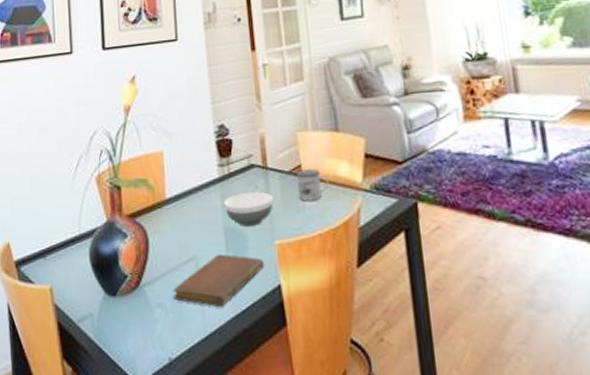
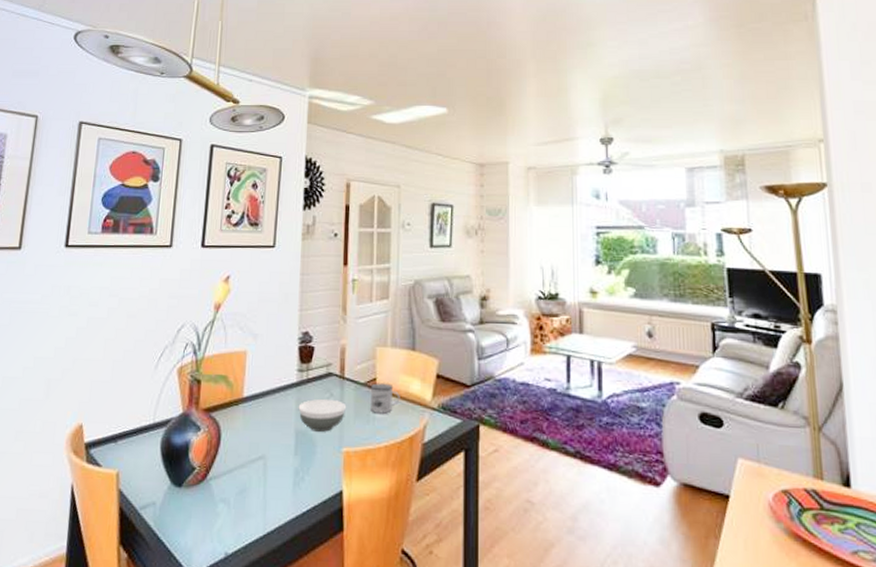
notebook: present [172,254,265,308] -> none [237,455,330,508]

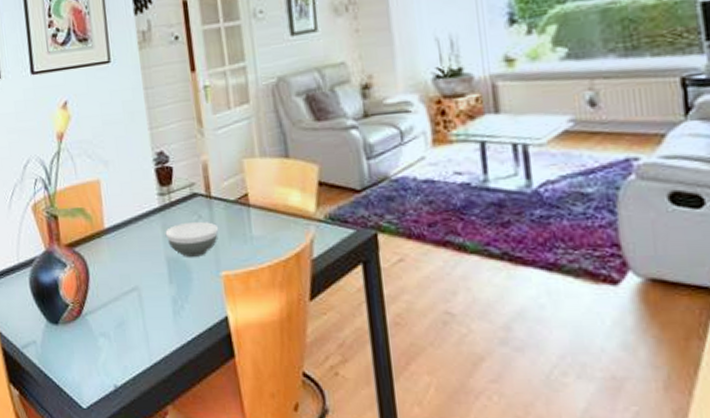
mug: present [370,383,400,414] -> none [242,198,279,232]

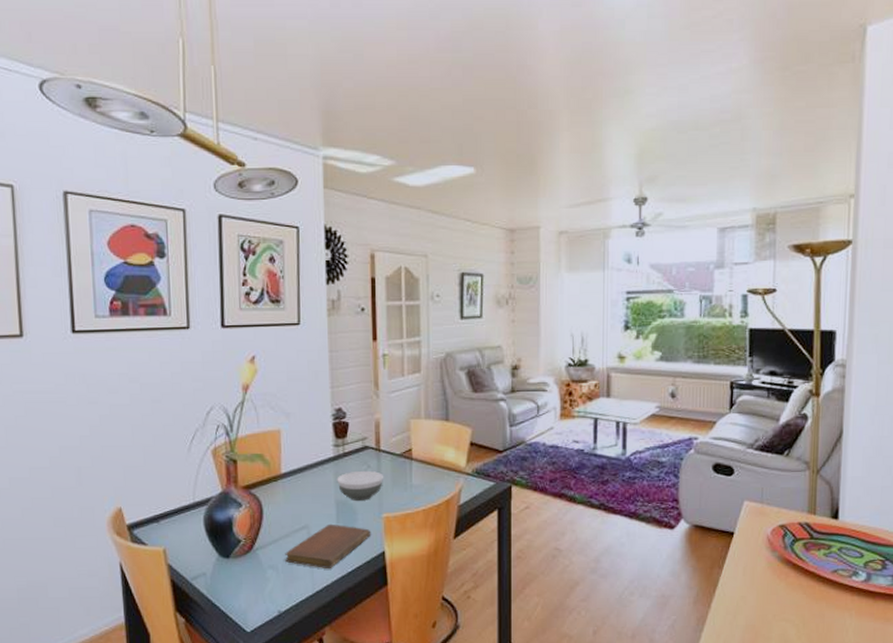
notebook: none [115,284,210,338] -> present [284,524,371,569]

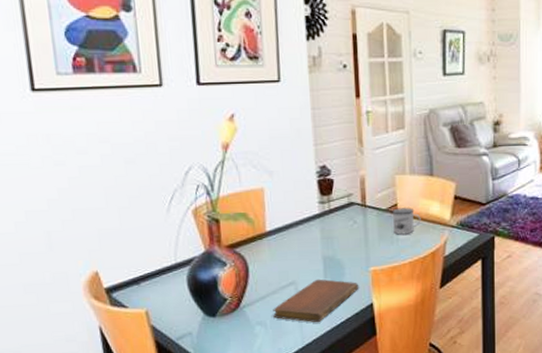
bowl: present [337,470,384,501] -> none [323,226,371,256]
mug: none [406,453,436,481] -> present [392,207,421,235]

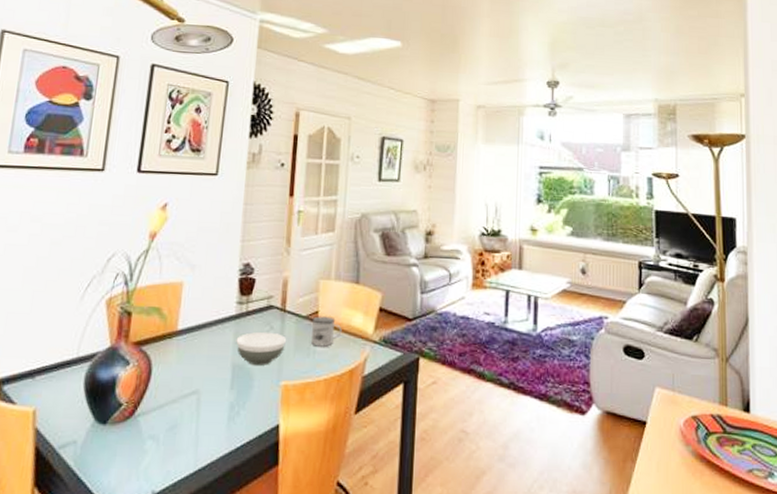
notebook: present [272,279,359,323] -> none [167,389,267,443]
bowl: none [323,226,371,256] -> present [236,331,287,365]

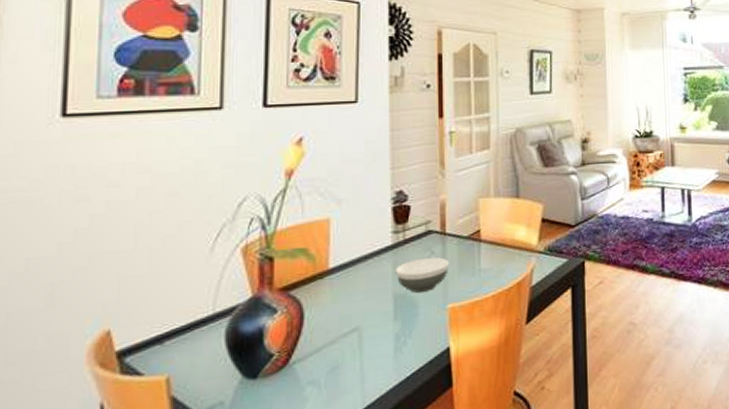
mug: present [311,316,342,347] -> none [474,233,506,265]

